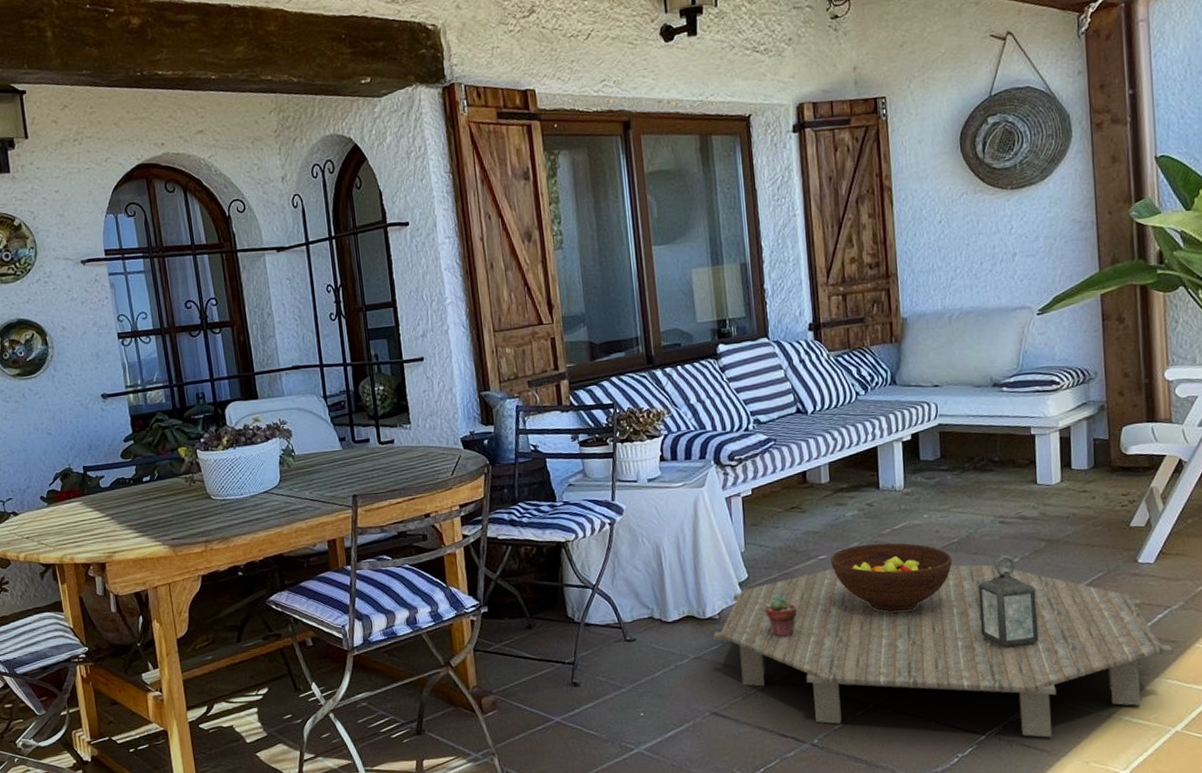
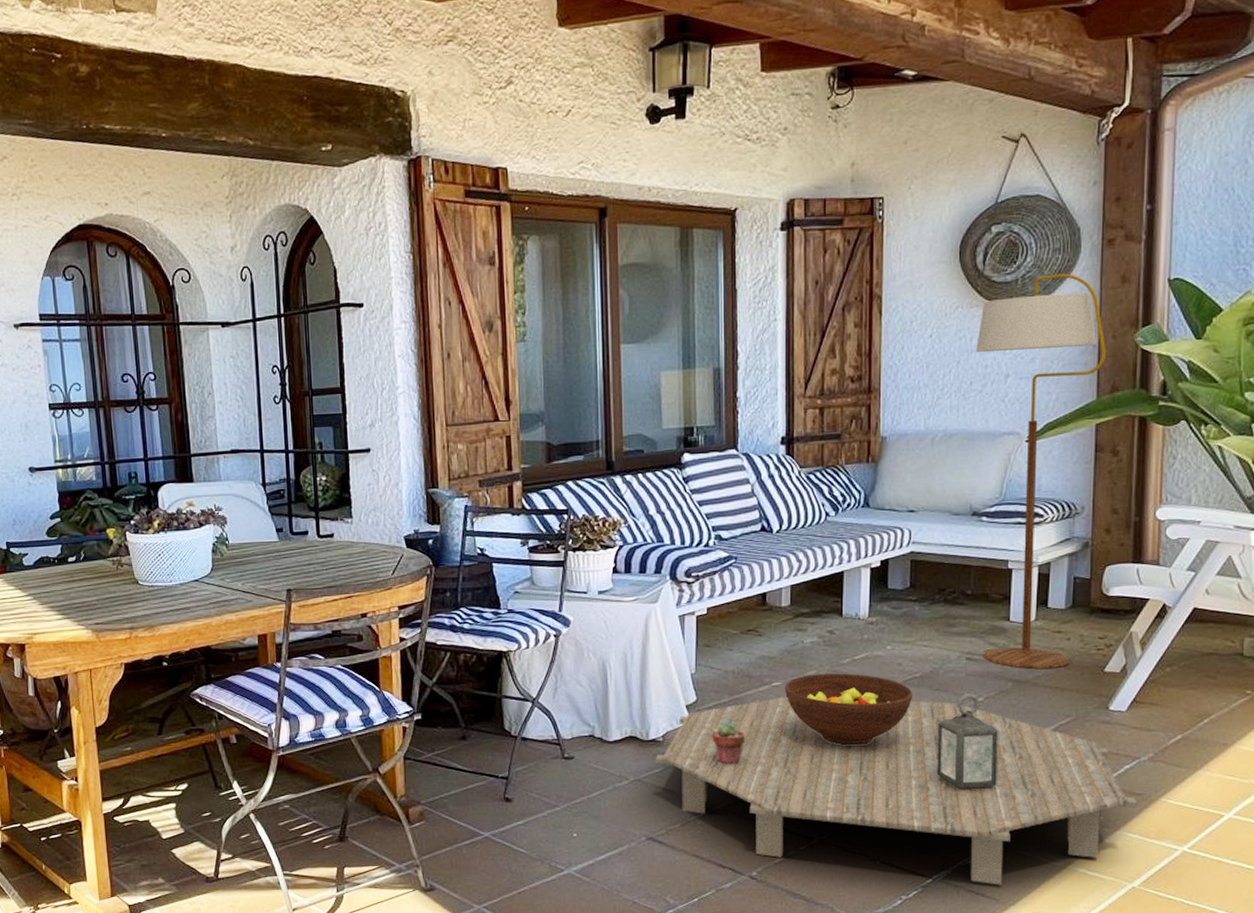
floor lamp: none [983,157,1104,528] -> present [976,273,1106,669]

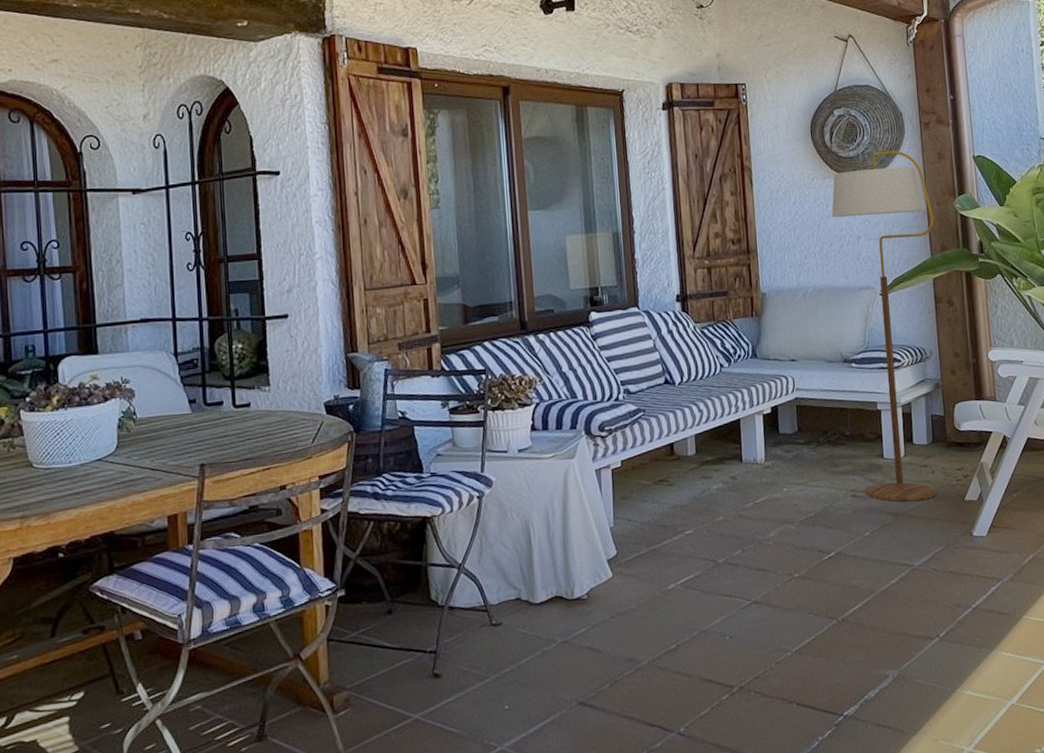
coffee table: present [655,696,1138,885] -> none [581,539,1007,716]
potted succulent: present [712,722,745,765] -> none [633,574,664,618]
fruit bowl: present [785,673,913,746] -> none [697,517,810,589]
lantern: present [937,693,999,790] -> none [833,529,890,624]

